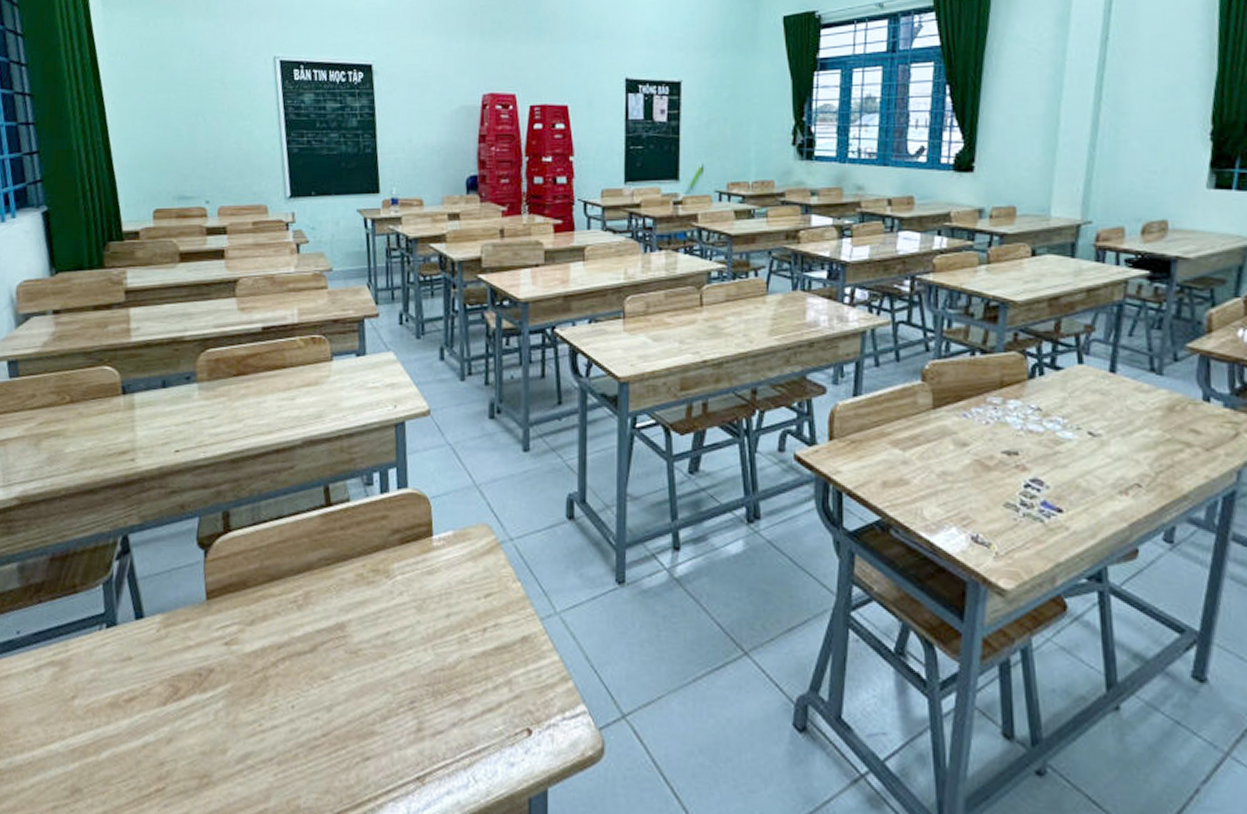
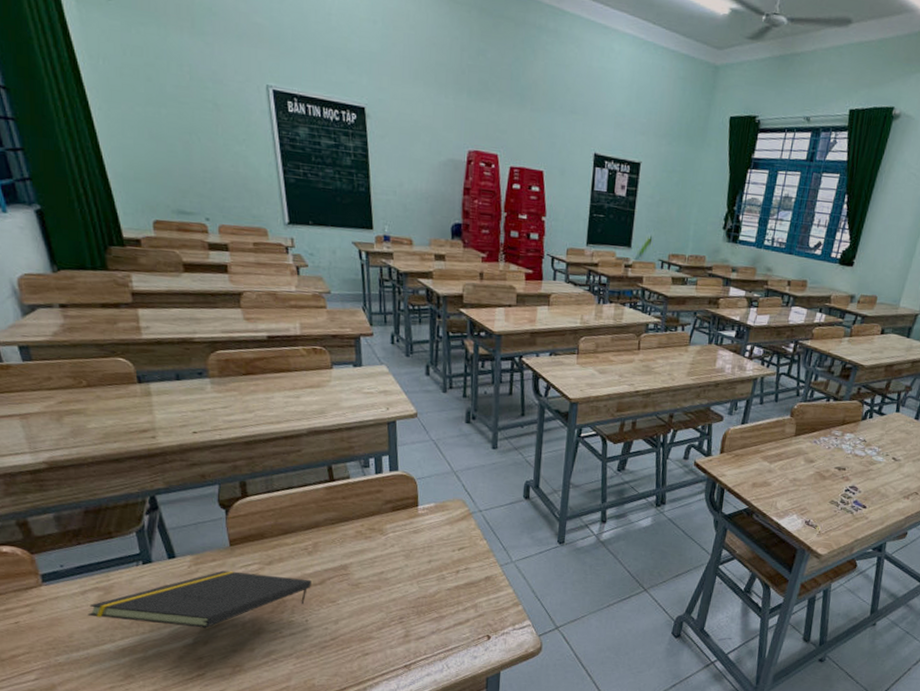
notepad: none [38,634,301,719] -> present [87,570,311,628]

